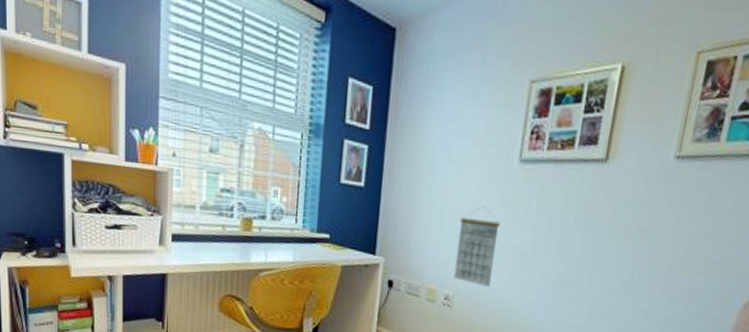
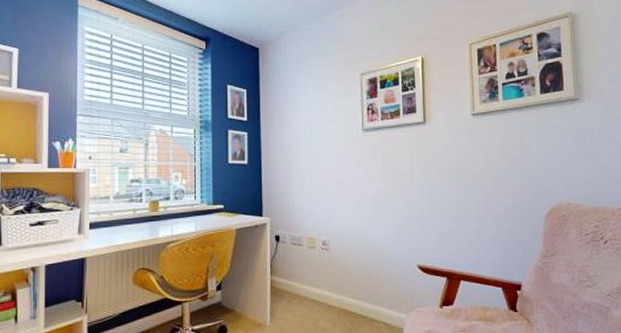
calendar: present [453,207,500,287] -> none [326,168,356,230]

